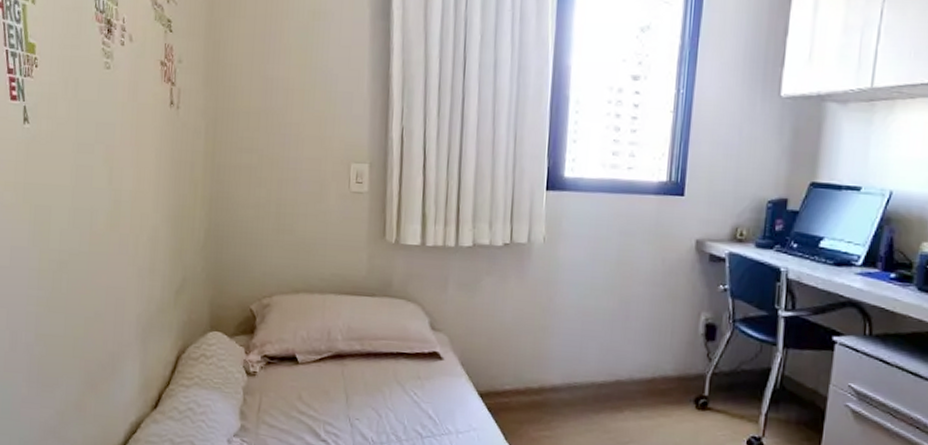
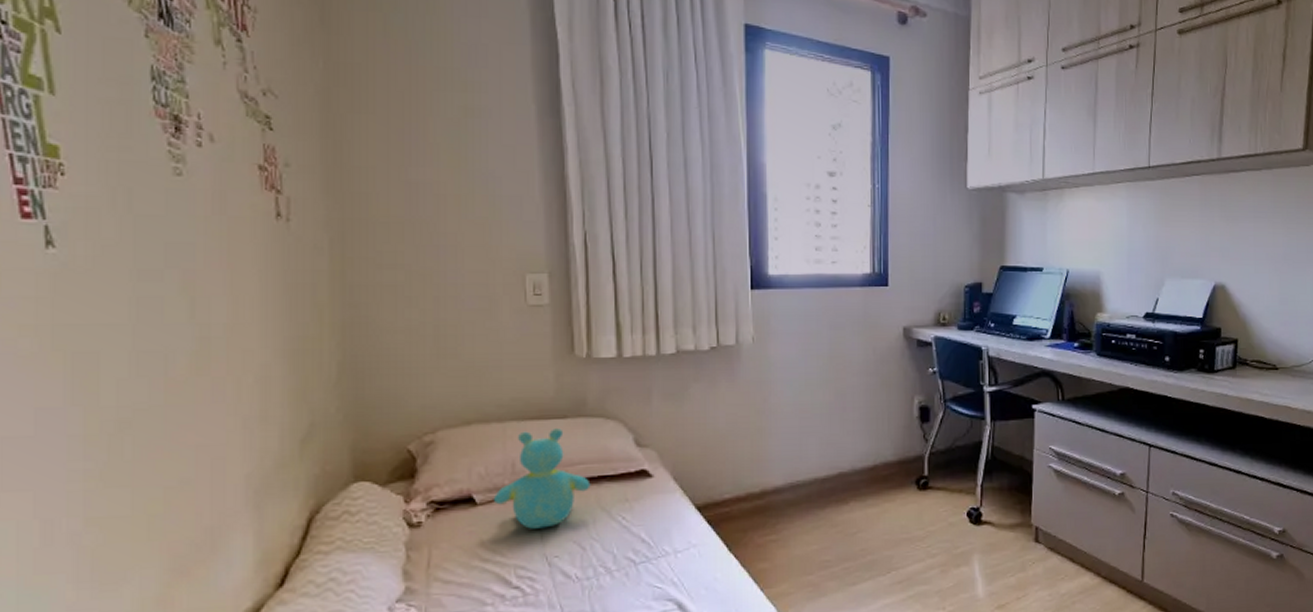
teddy bear: none [311,304,390,393] -> present [493,428,591,529]

